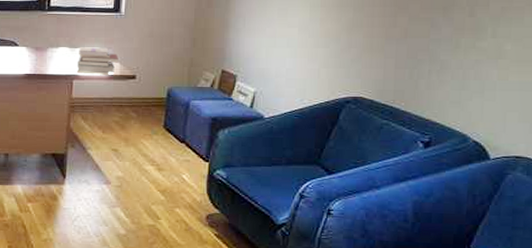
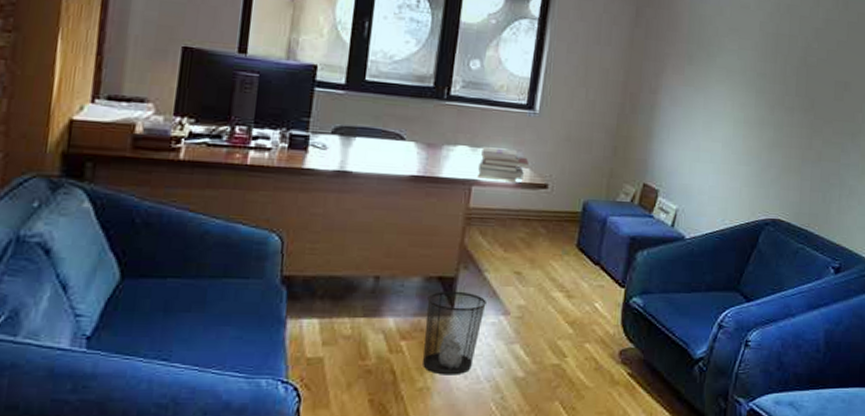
waste bin: none [45,164,91,231] -> present [423,290,486,375]

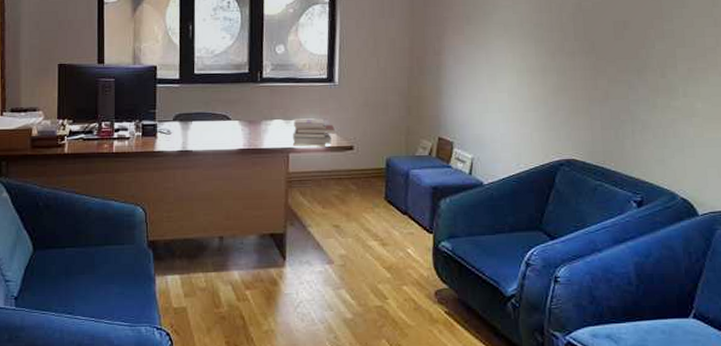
waste bin: present [423,290,486,375] -> none [263,245,312,319]

